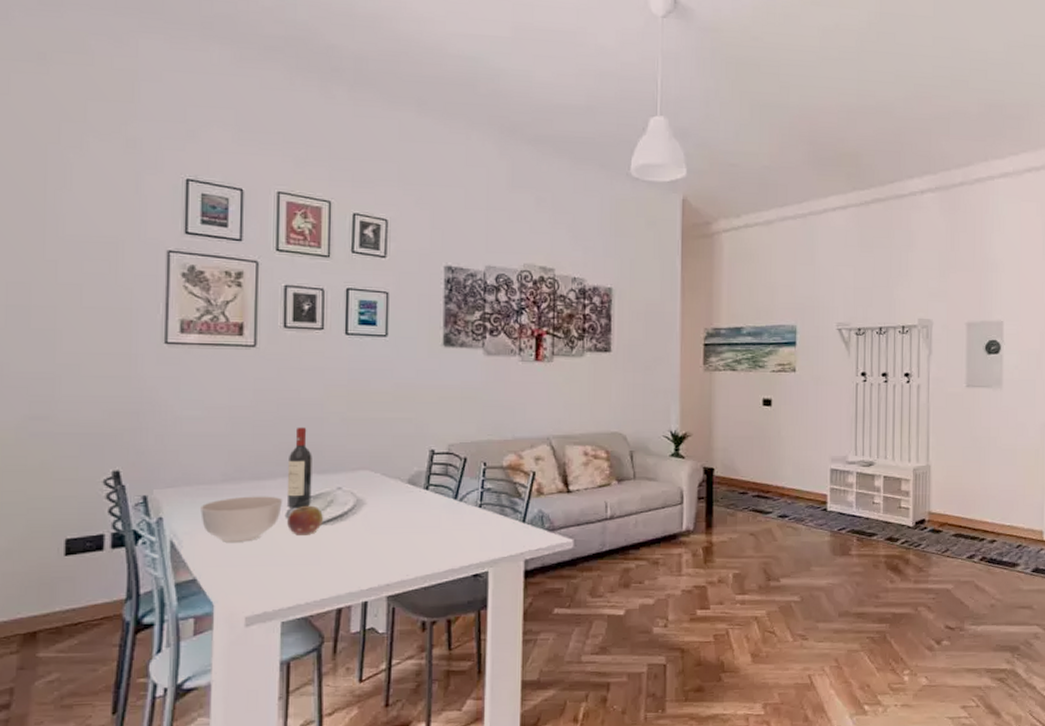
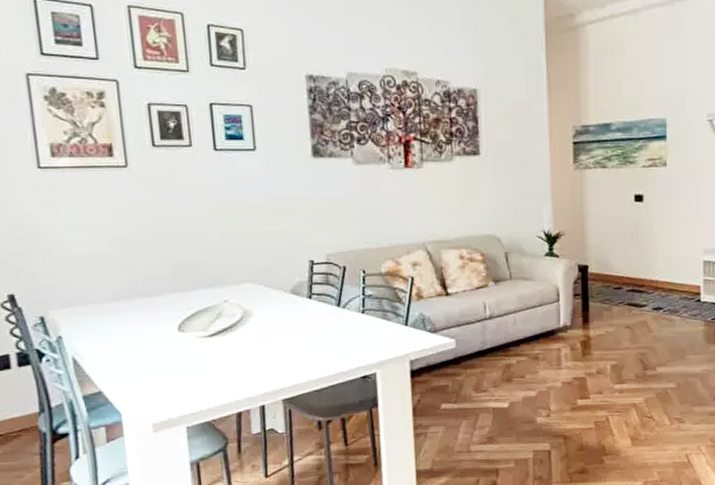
bowl: present [200,496,283,542] -> none [96,311,174,357]
wine bottle: present [286,427,312,509] -> none [173,244,201,323]
fruit: present [287,505,324,536] -> none [180,318,215,347]

